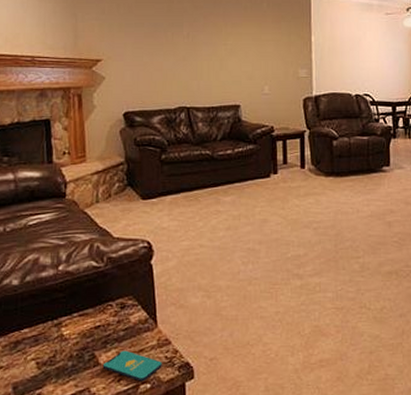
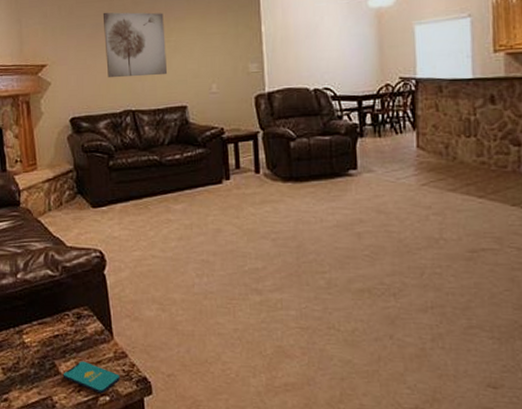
wall art: none [162,13,223,76] -> present [102,12,168,78]

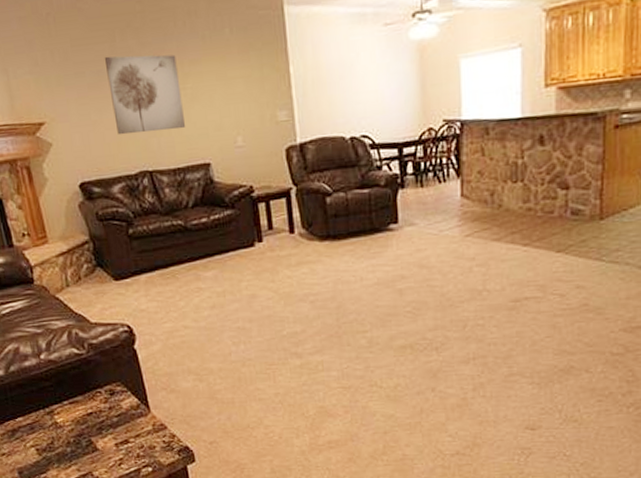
smartphone: present [63,361,121,394] -> none [101,436,162,466]

